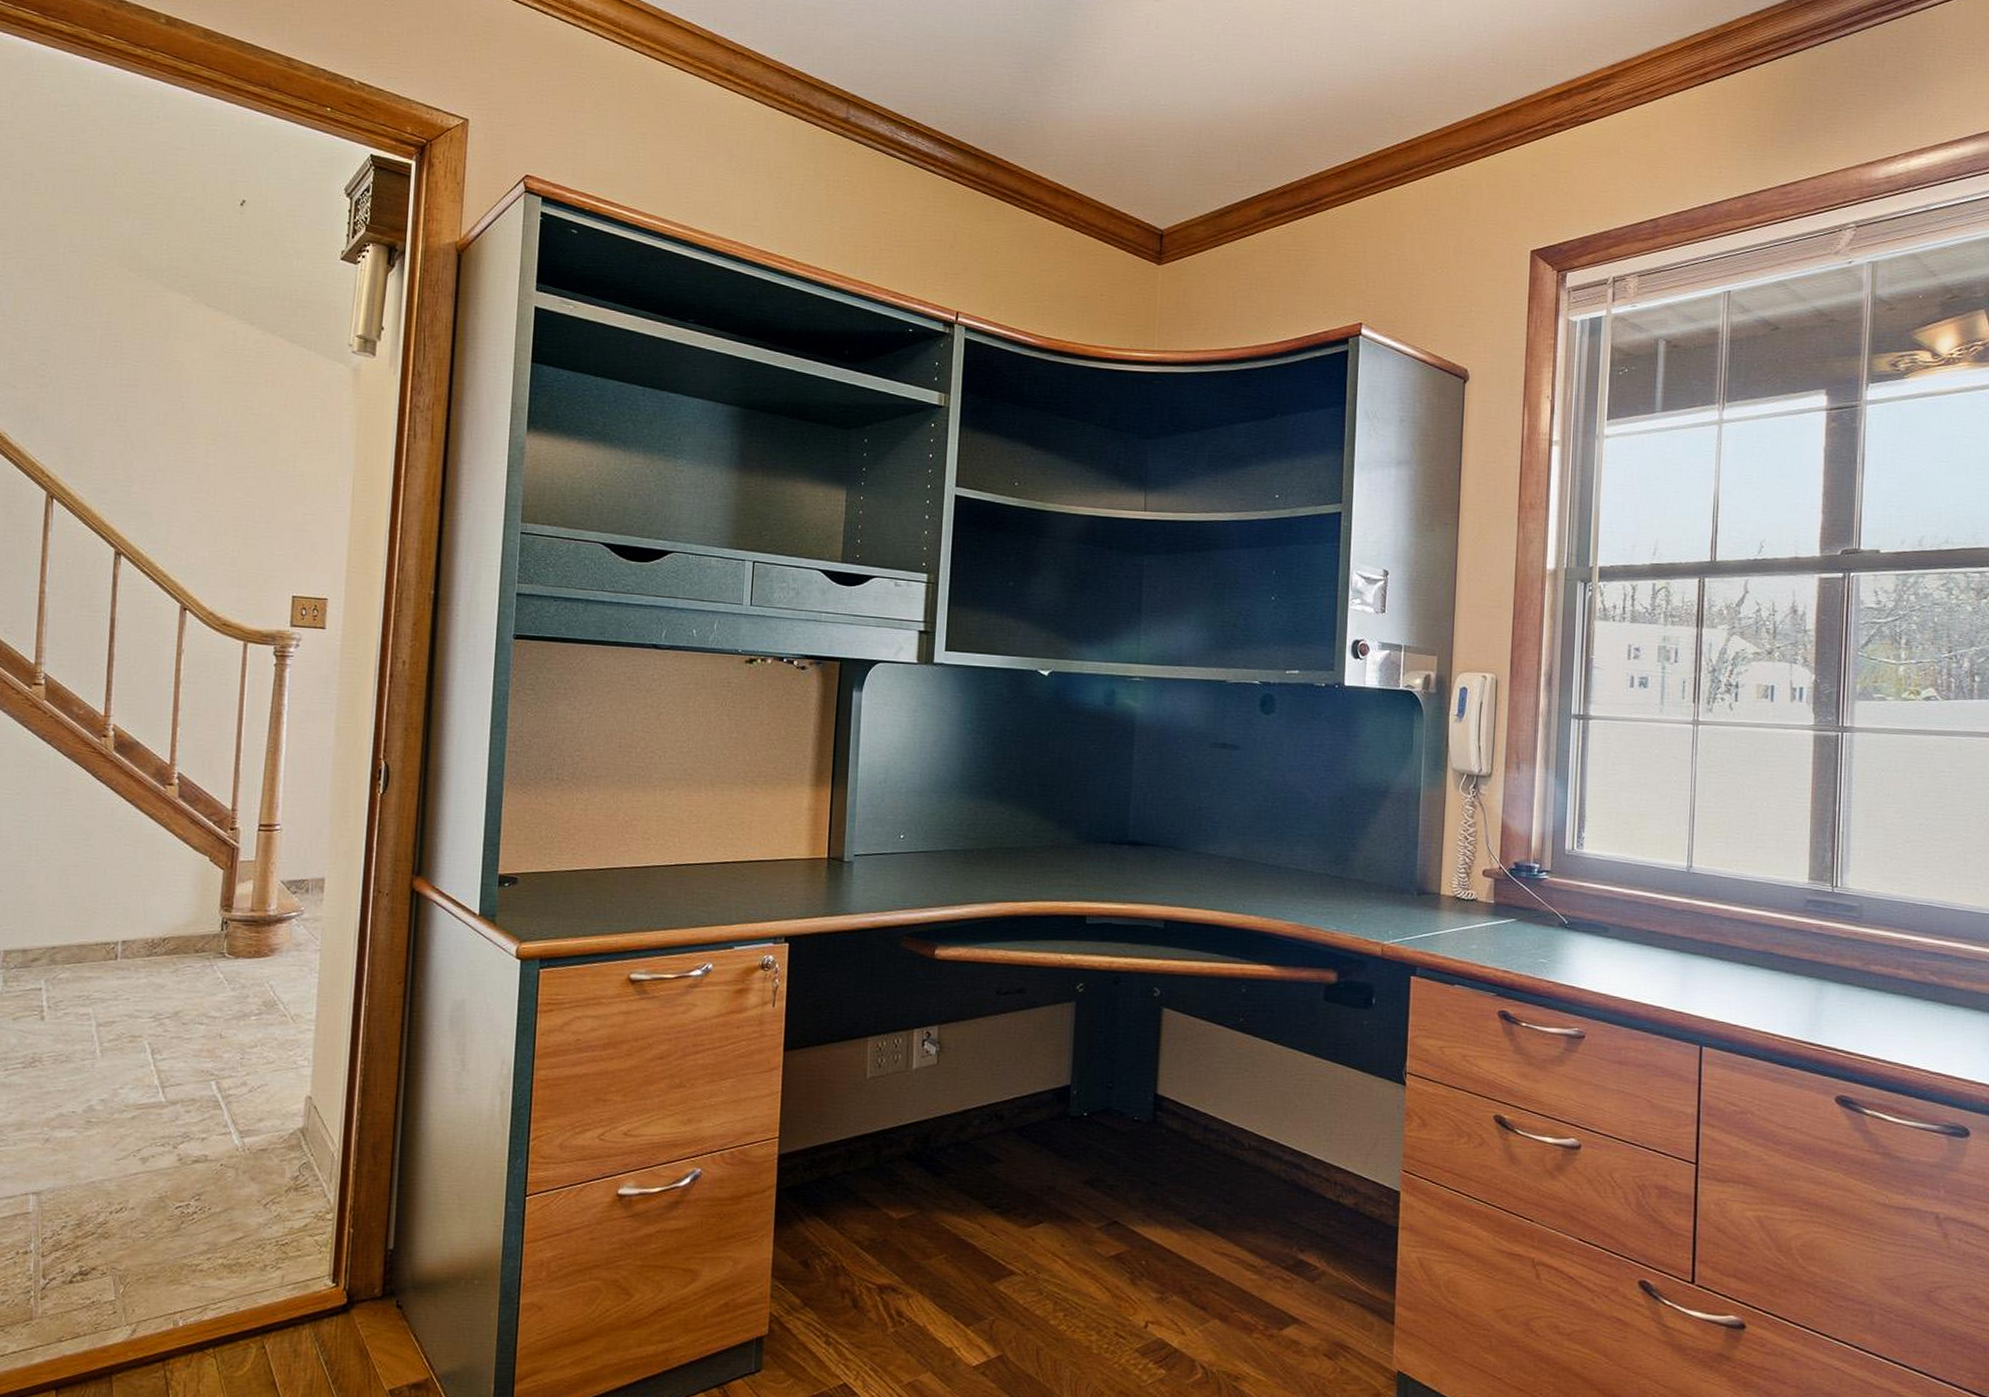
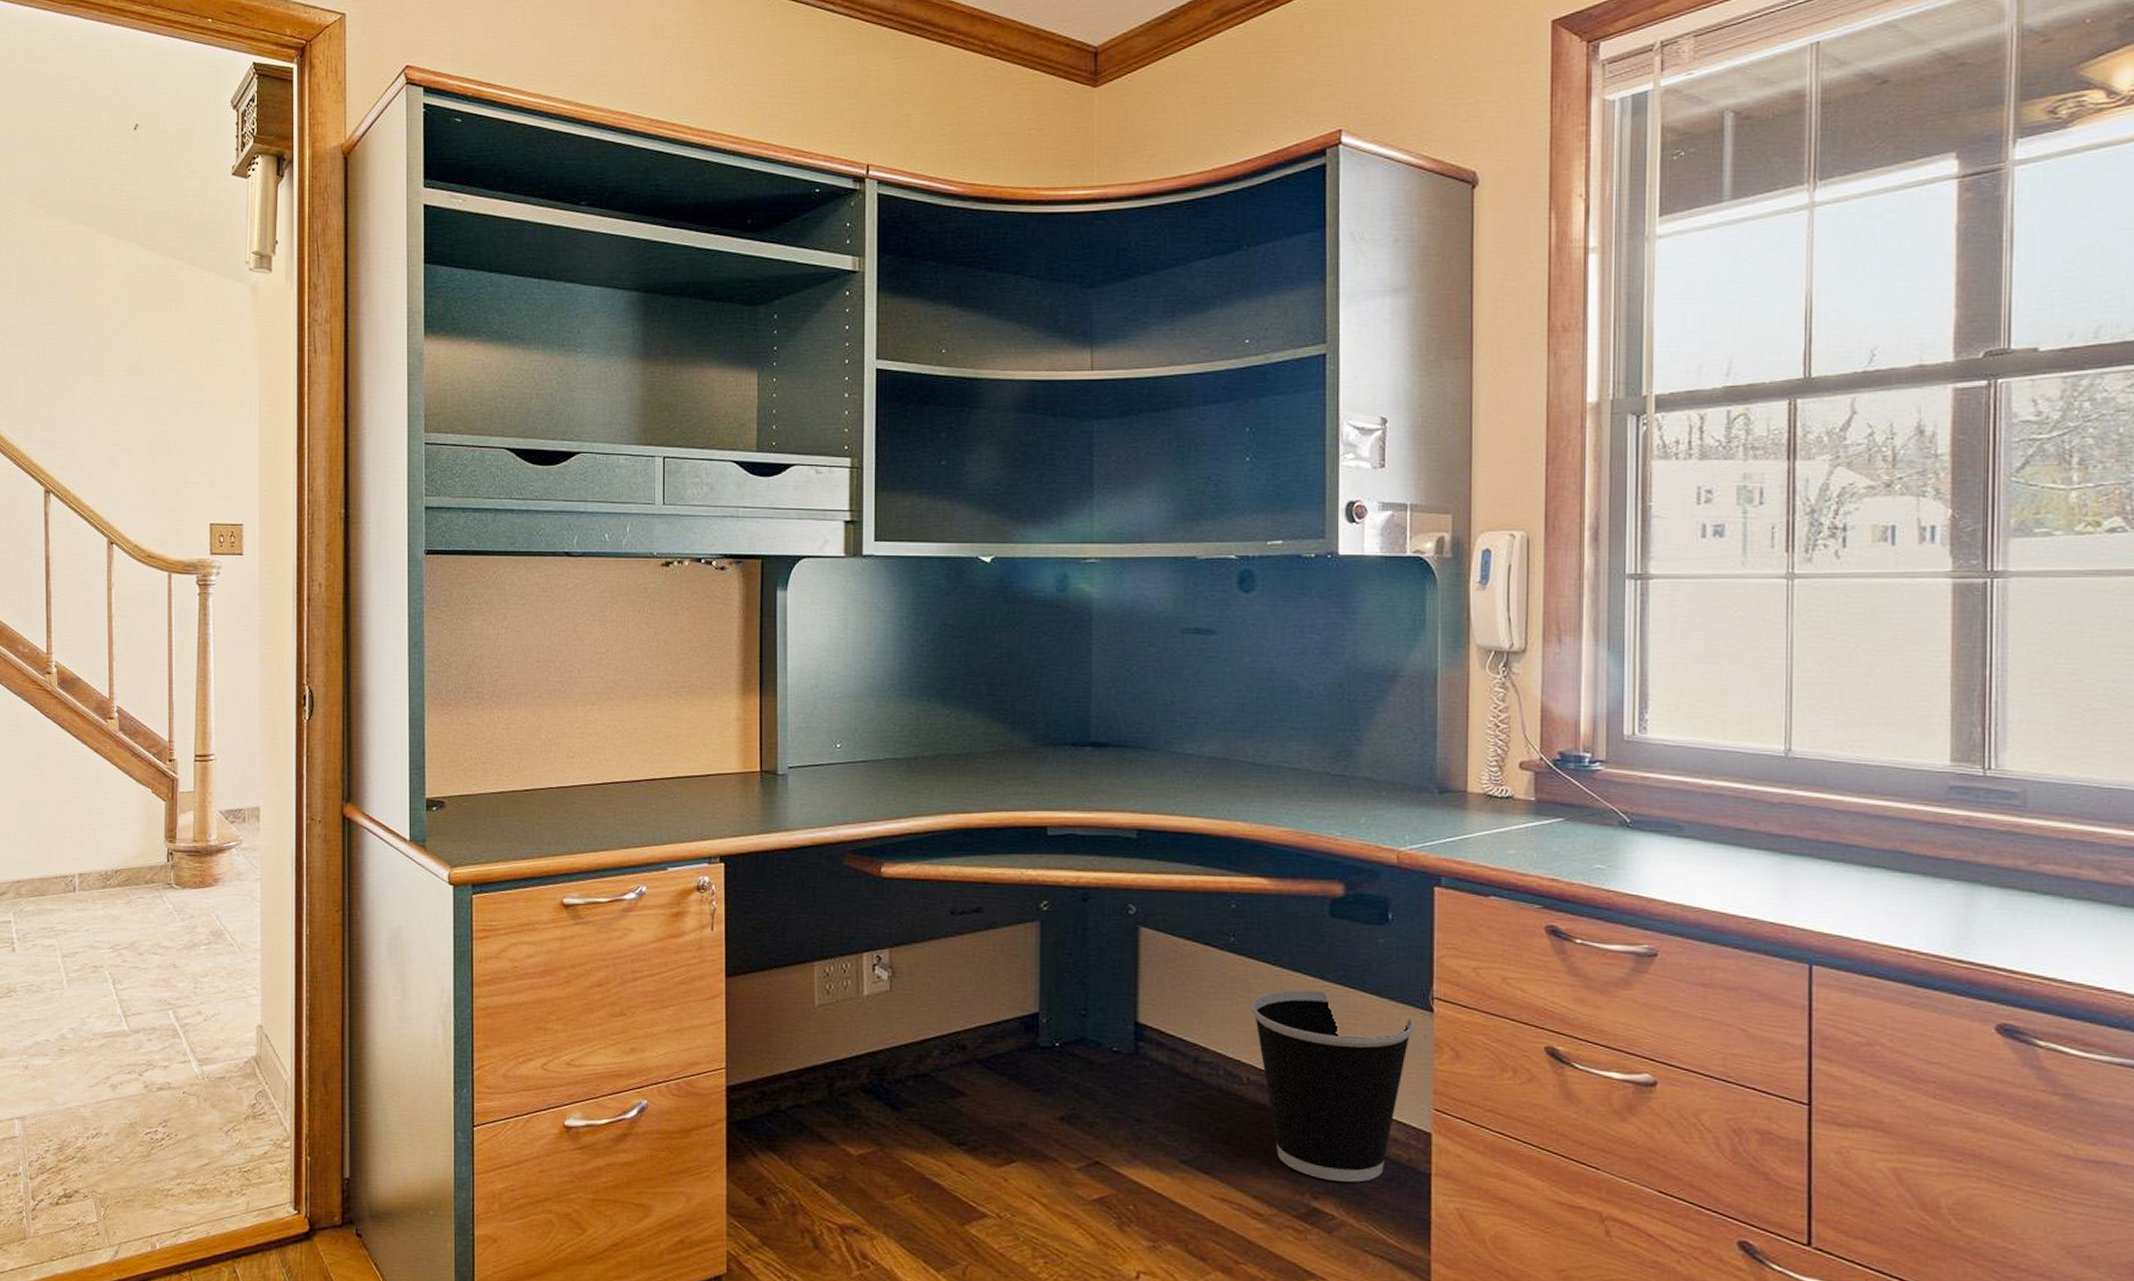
wastebasket: none [1255,1065,1390,1236] -> present [1252,989,1415,1182]

